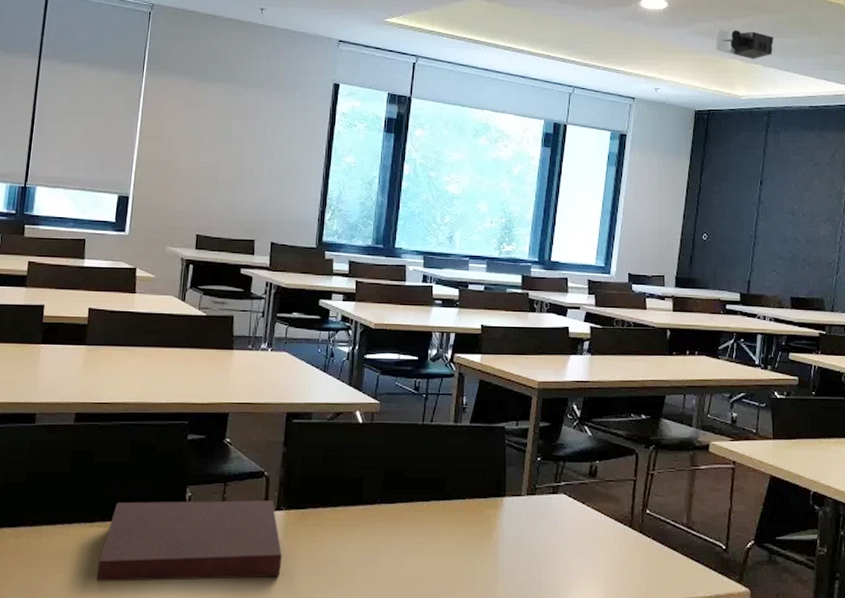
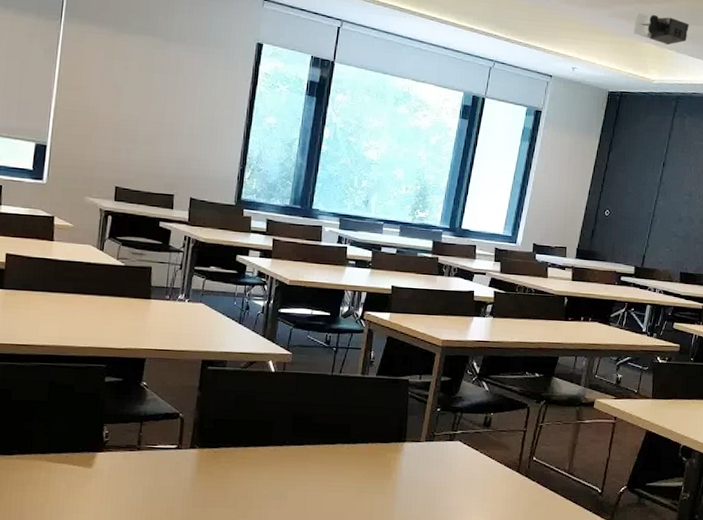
notebook: present [96,500,282,581] -> none [15,437,195,509]

